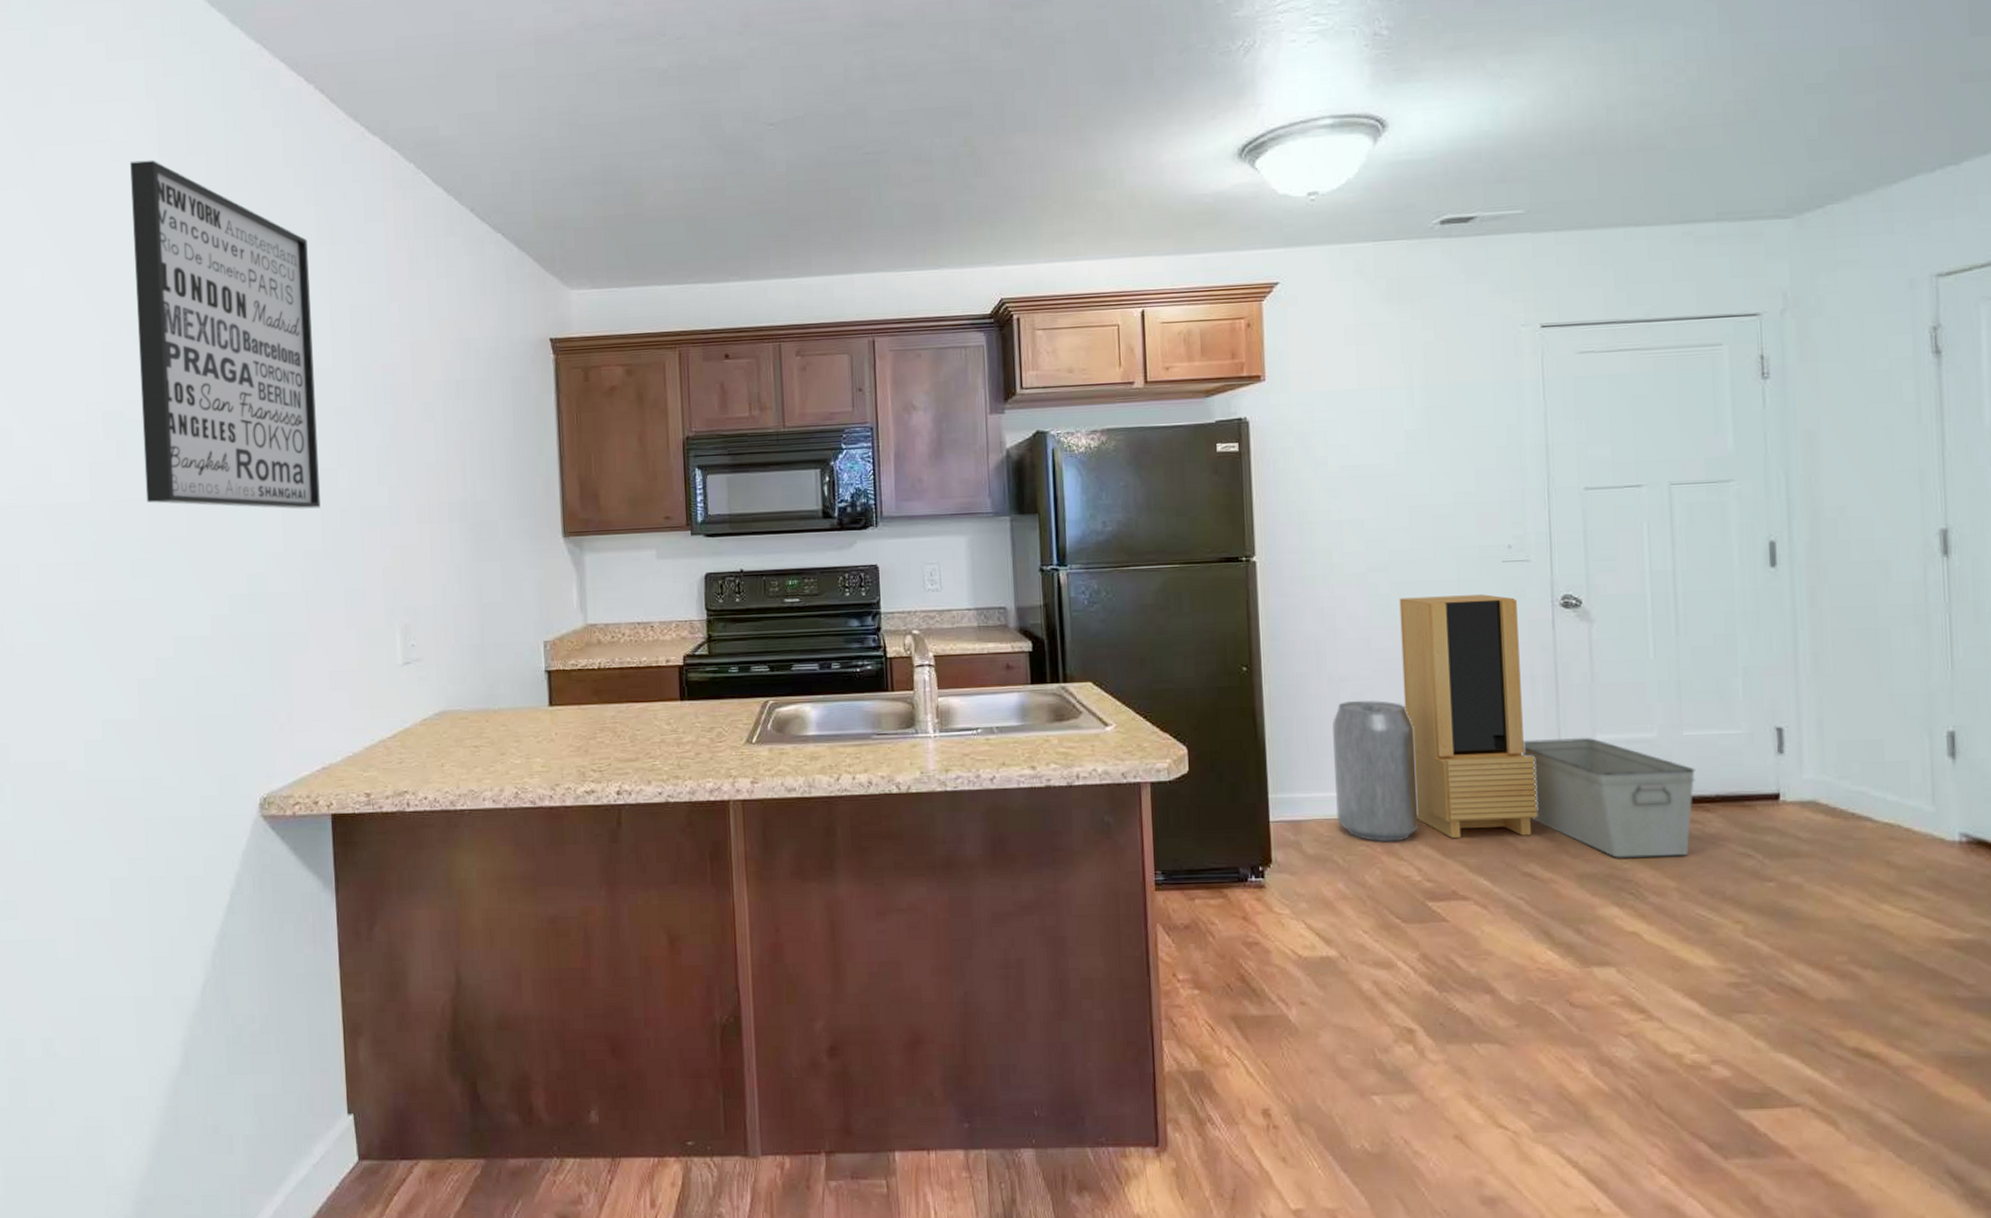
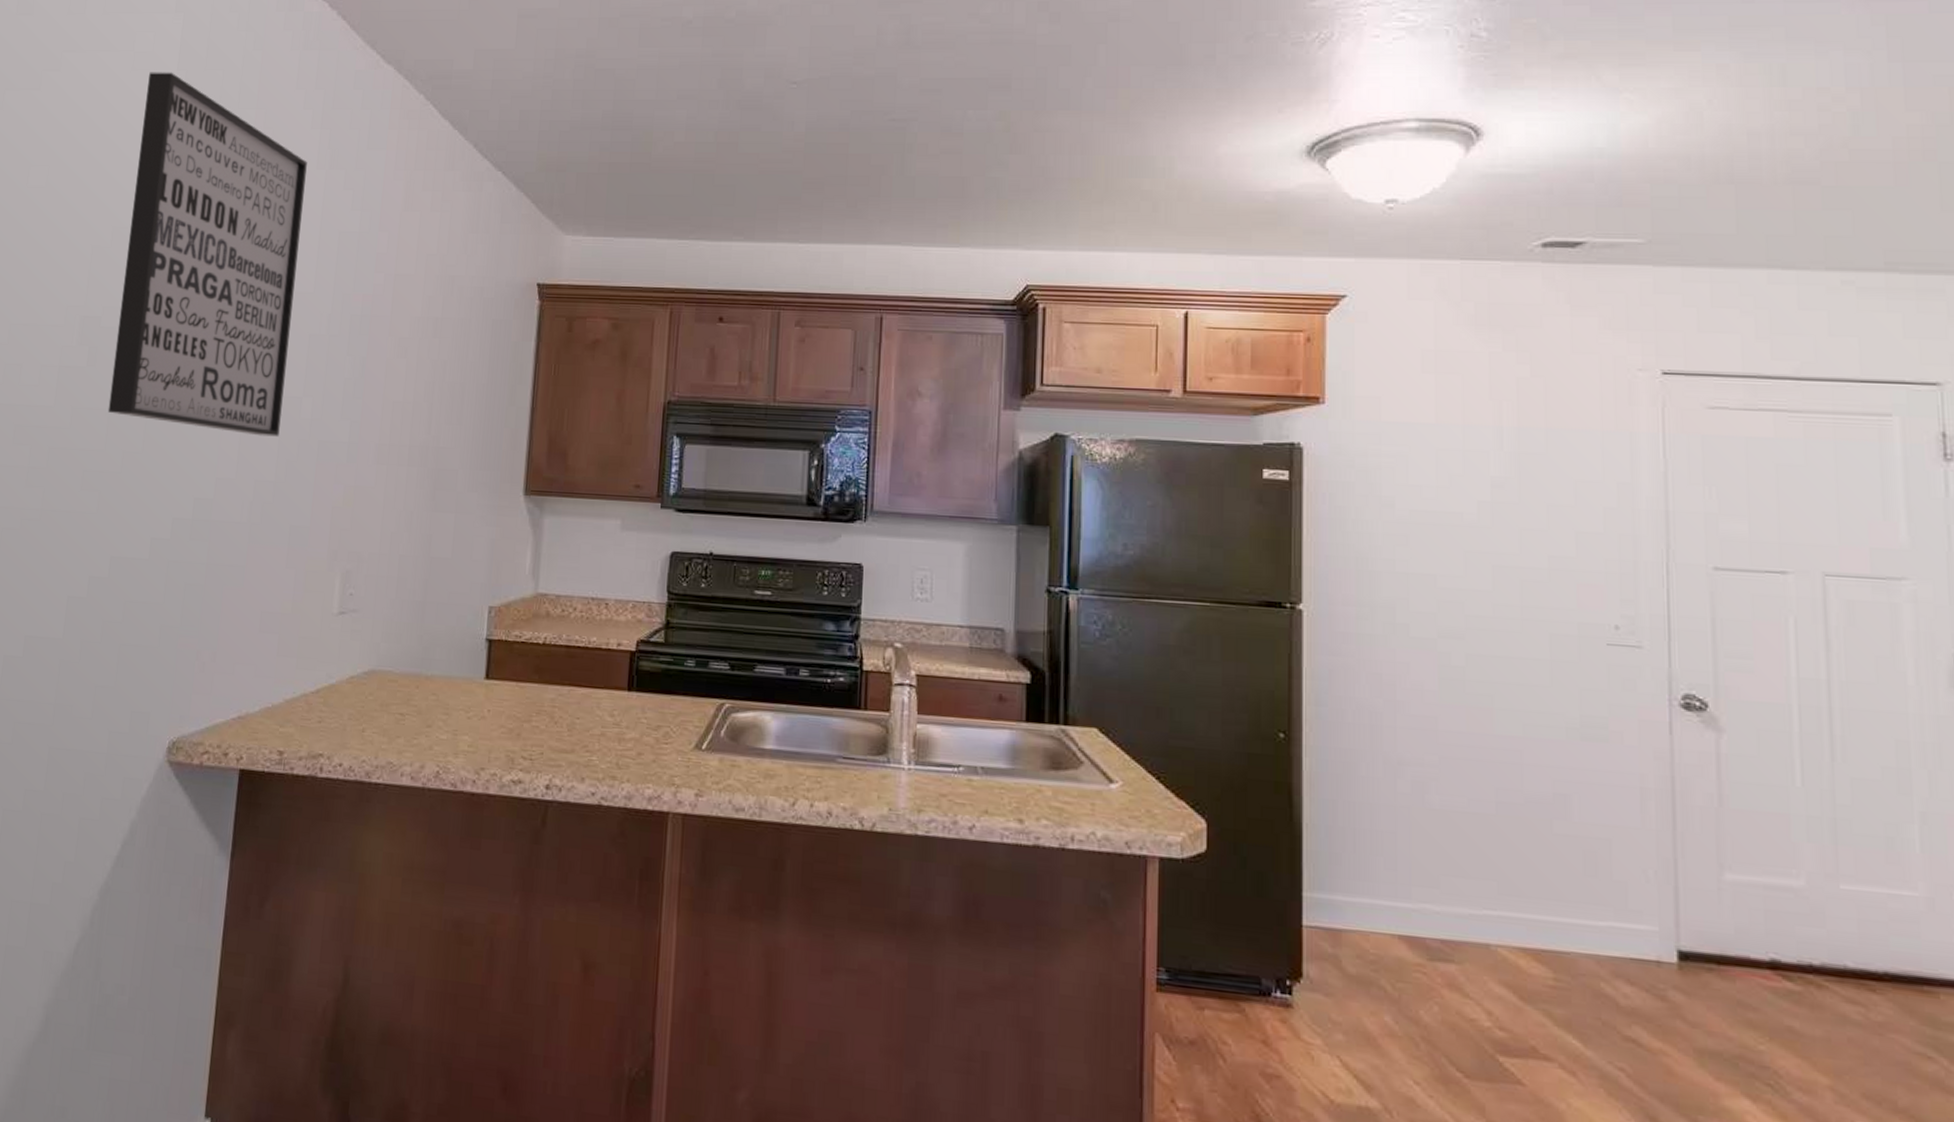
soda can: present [1332,699,1420,842] -> none [1386,789,1492,974]
storage cabinet: present [1399,594,1537,838] -> none [1476,674,1645,990]
storage bin: present [1521,737,1696,858] -> none [1626,868,1857,1046]

